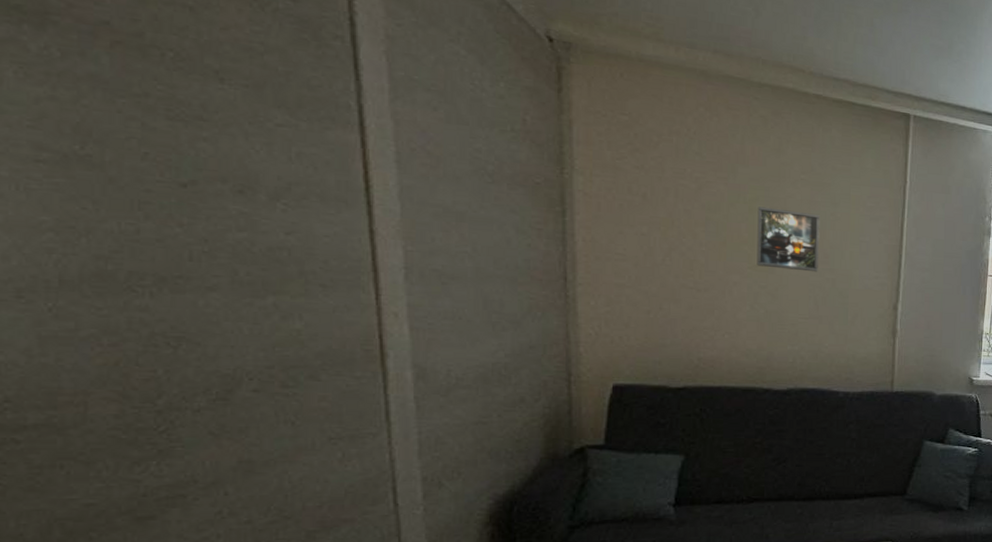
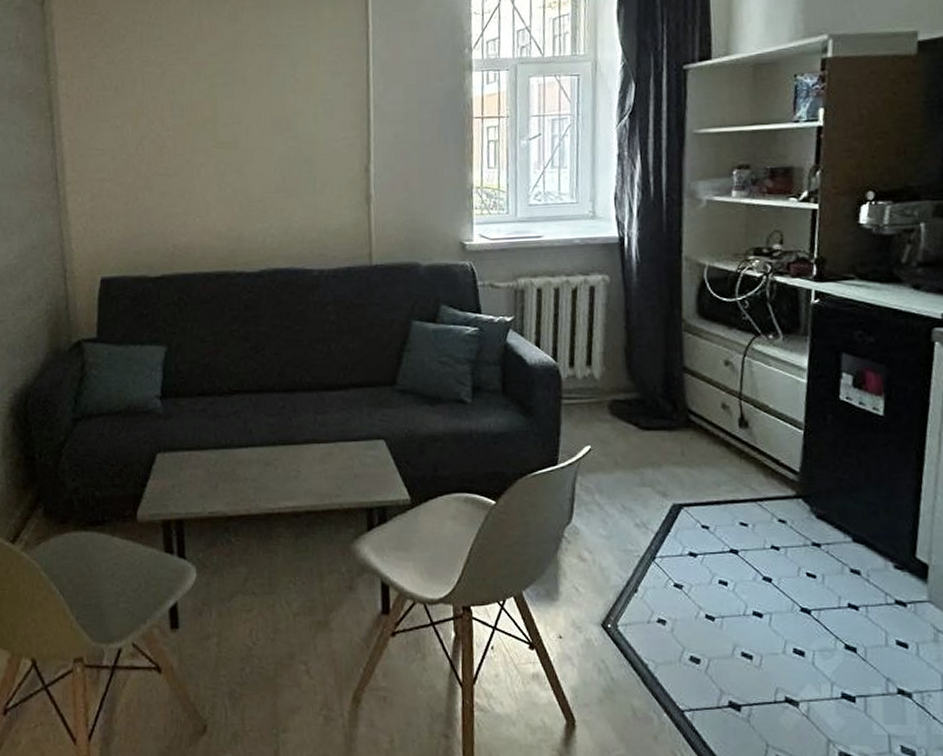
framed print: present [757,206,820,272] -> none [218,79,282,143]

